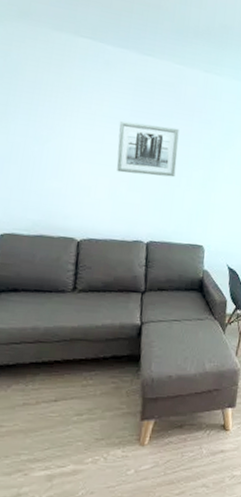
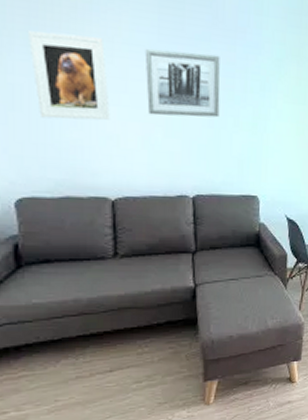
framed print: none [29,103,88,174] -> present [27,31,110,121]

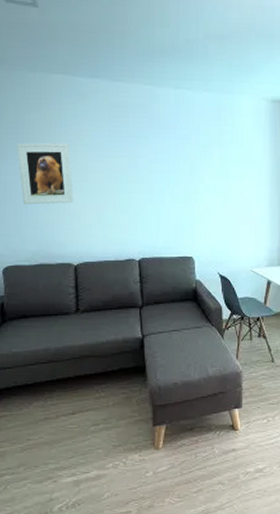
wall art: present [144,48,220,118] -> none [99,147,158,197]

